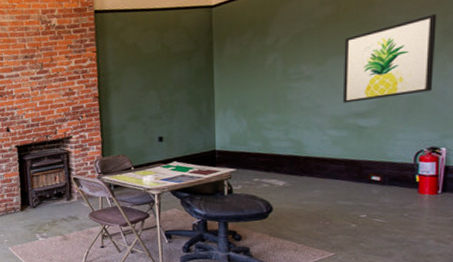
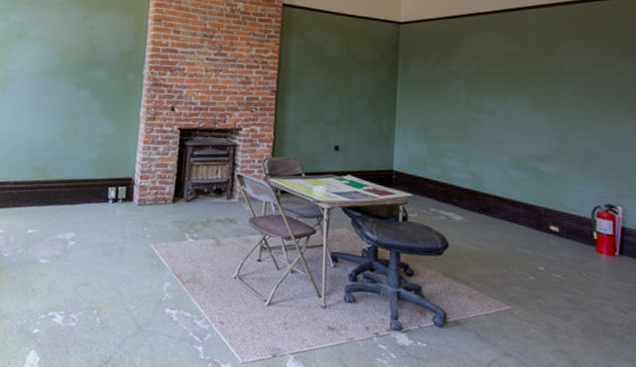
wall art: present [342,14,437,103] -> none [522,72,611,147]

